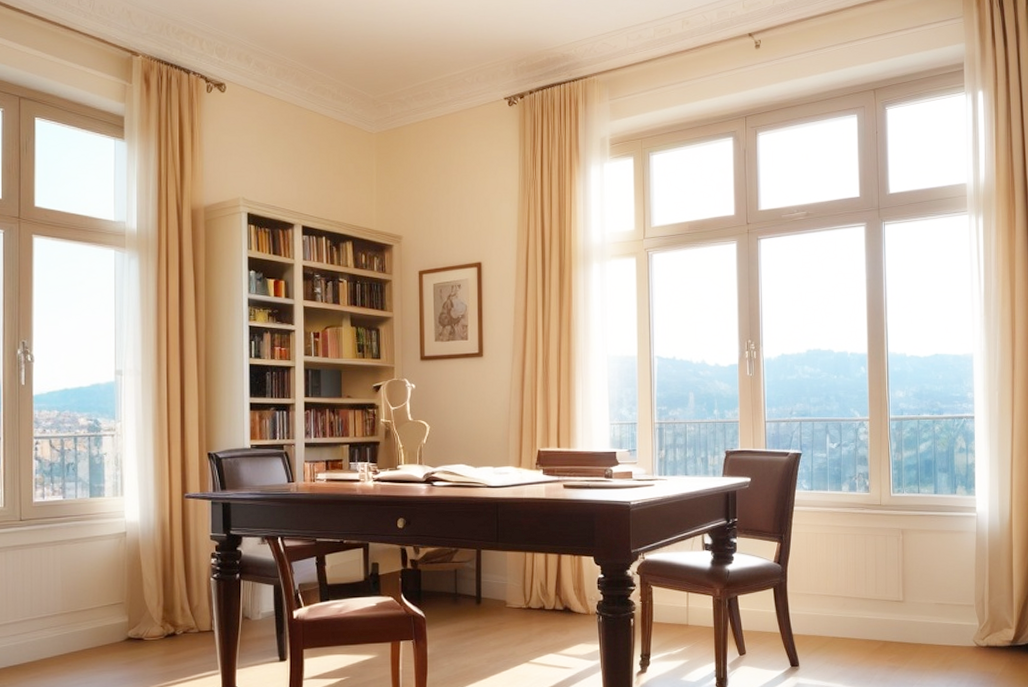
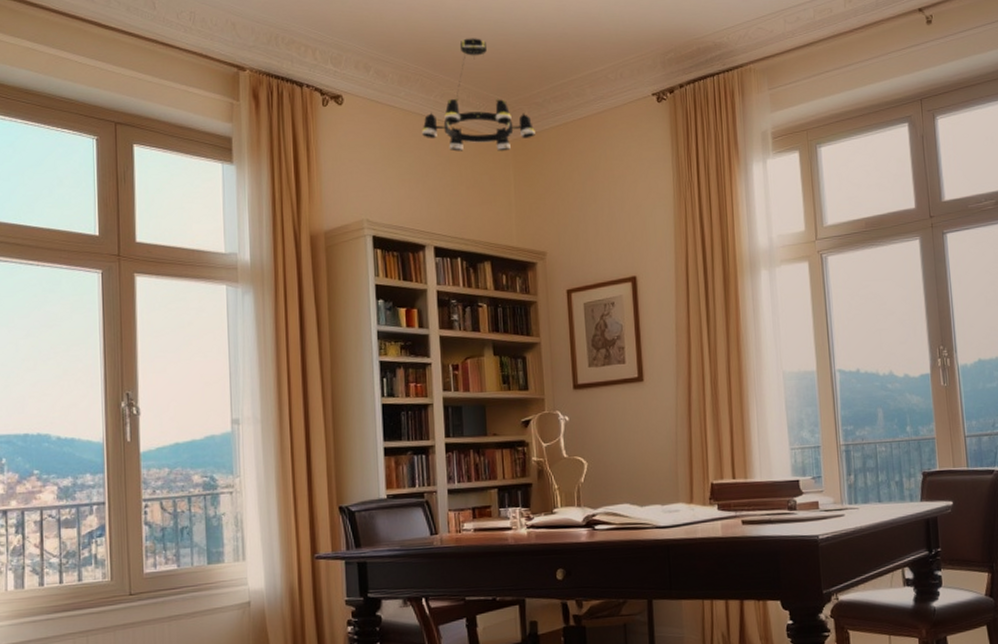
chandelier: none [296,37,397,142] -> present [422,38,535,152]

